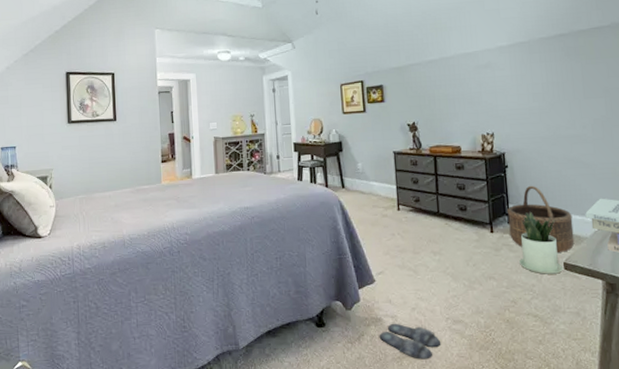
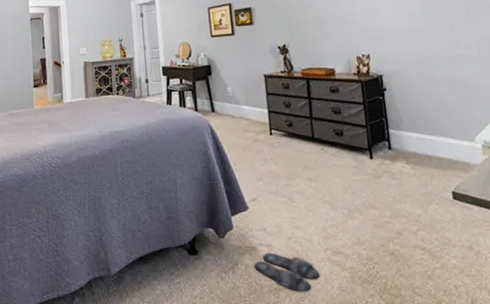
basket: present [507,185,575,252] -> none [386,109,464,181]
planter: present [519,212,564,274] -> none [402,138,453,204]

